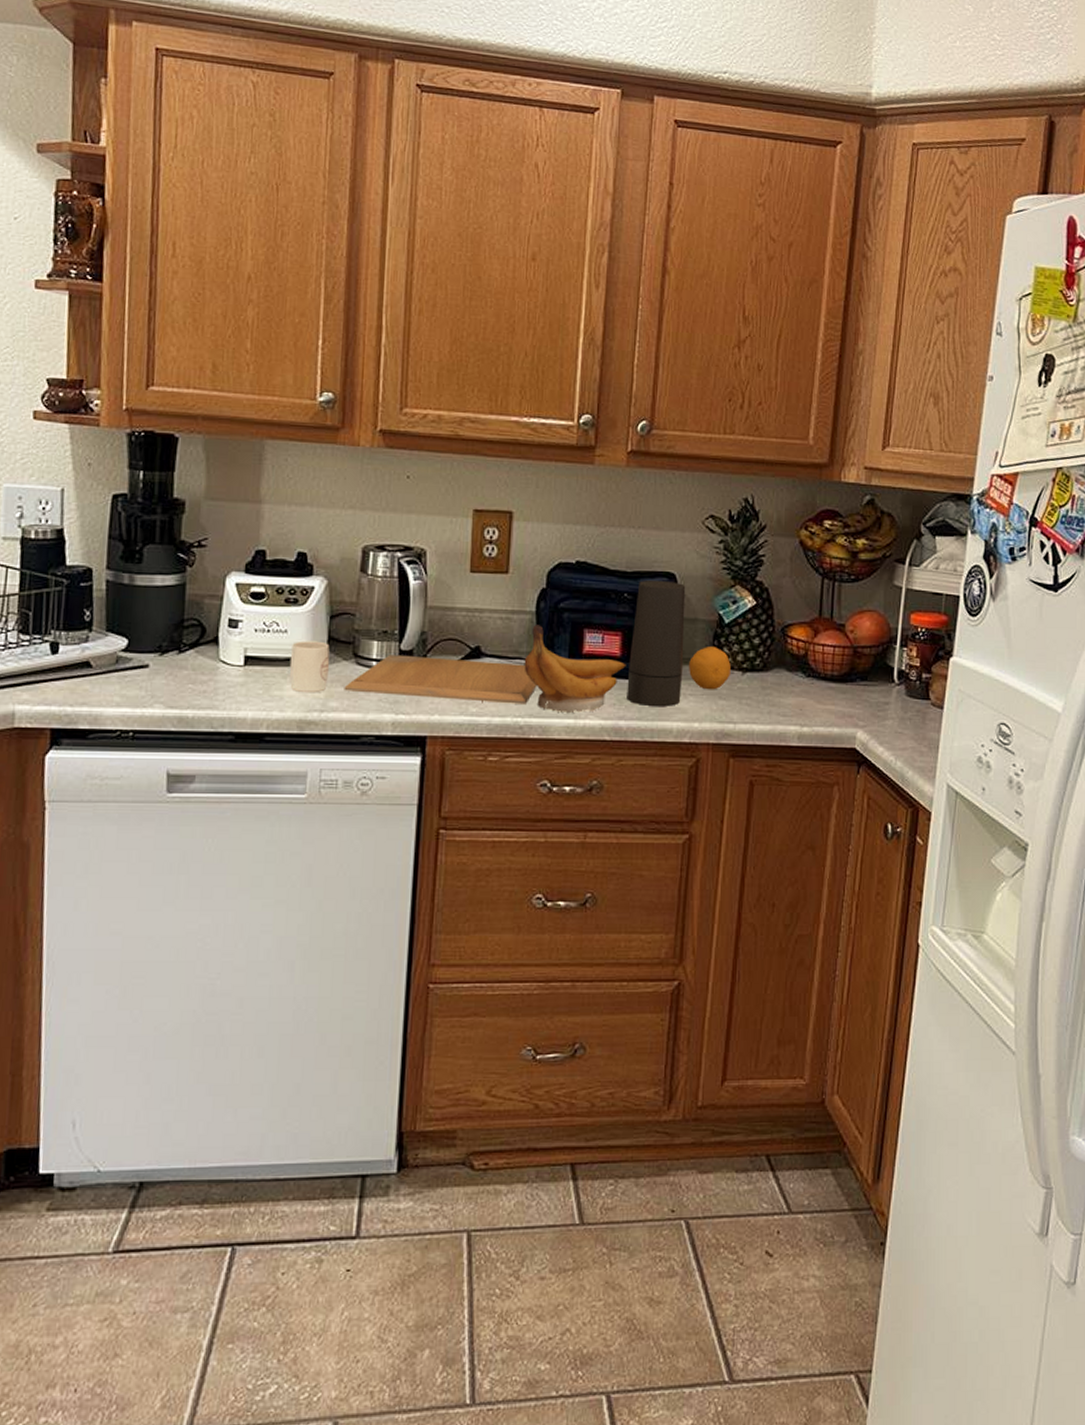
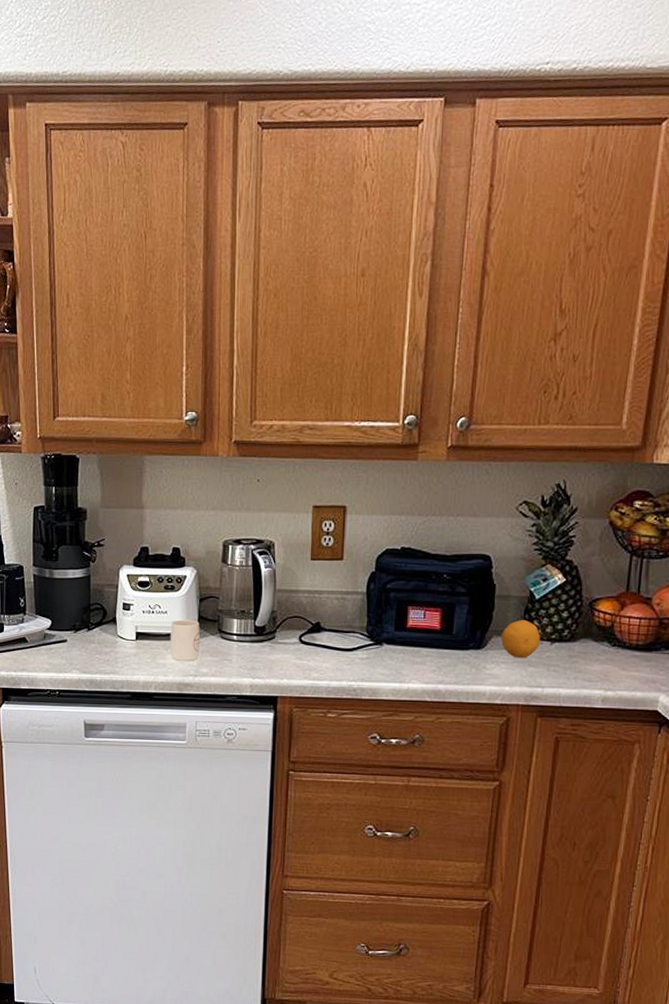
chopping board: present [344,655,537,704] -> none [212,630,368,670]
banana: present [524,625,626,714] -> none [356,603,445,679]
canister: present [626,580,686,706] -> none [445,563,500,672]

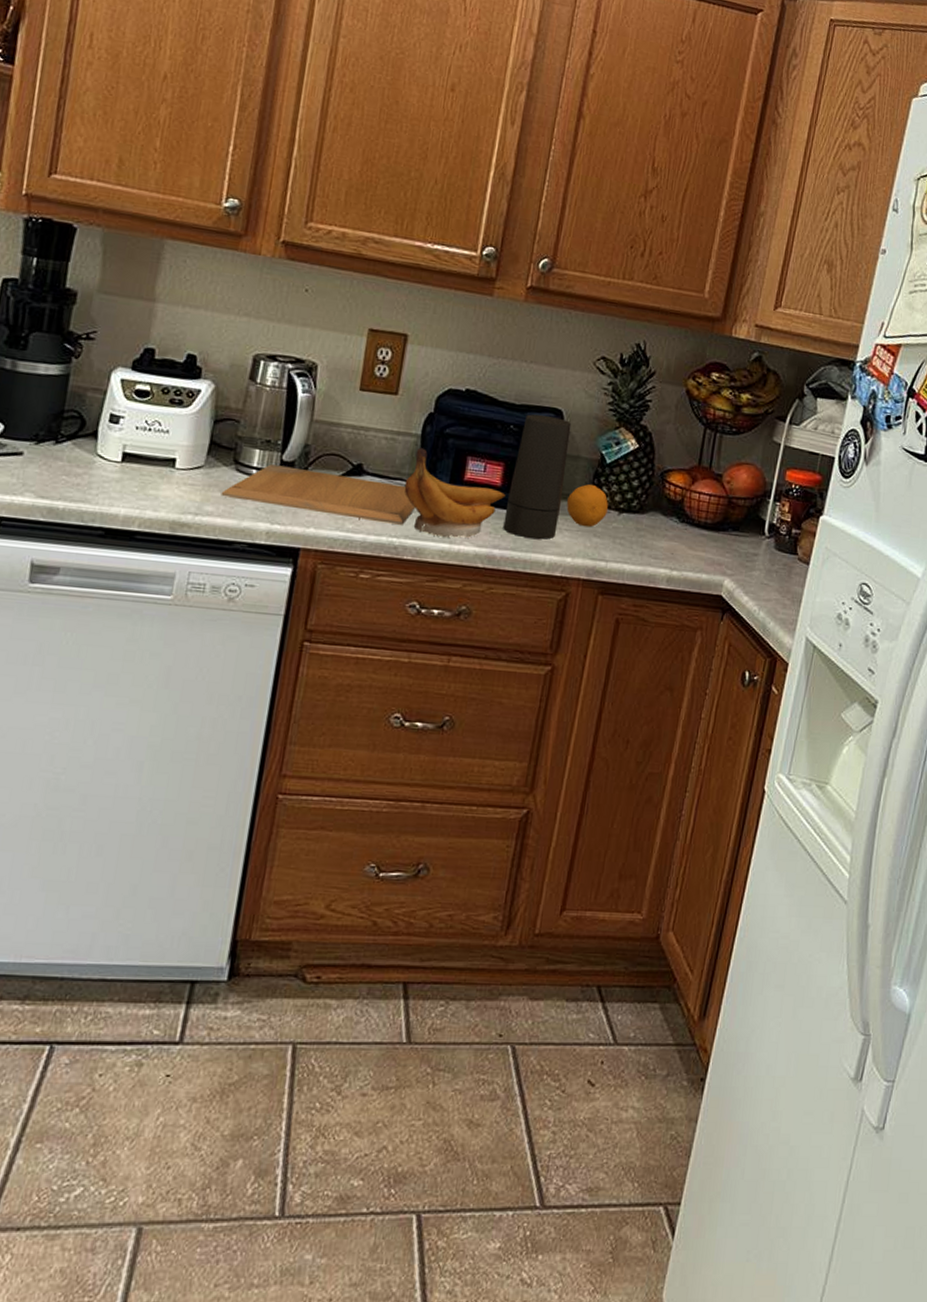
mug: present [170,619,201,662] -> none [166,442,211,496]
chopping board: none [212,630,368,670] -> present [220,464,416,525]
banana: none [356,603,445,679] -> present [404,447,506,539]
canister: none [445,563,500,672] -> present [503,414,572,539]

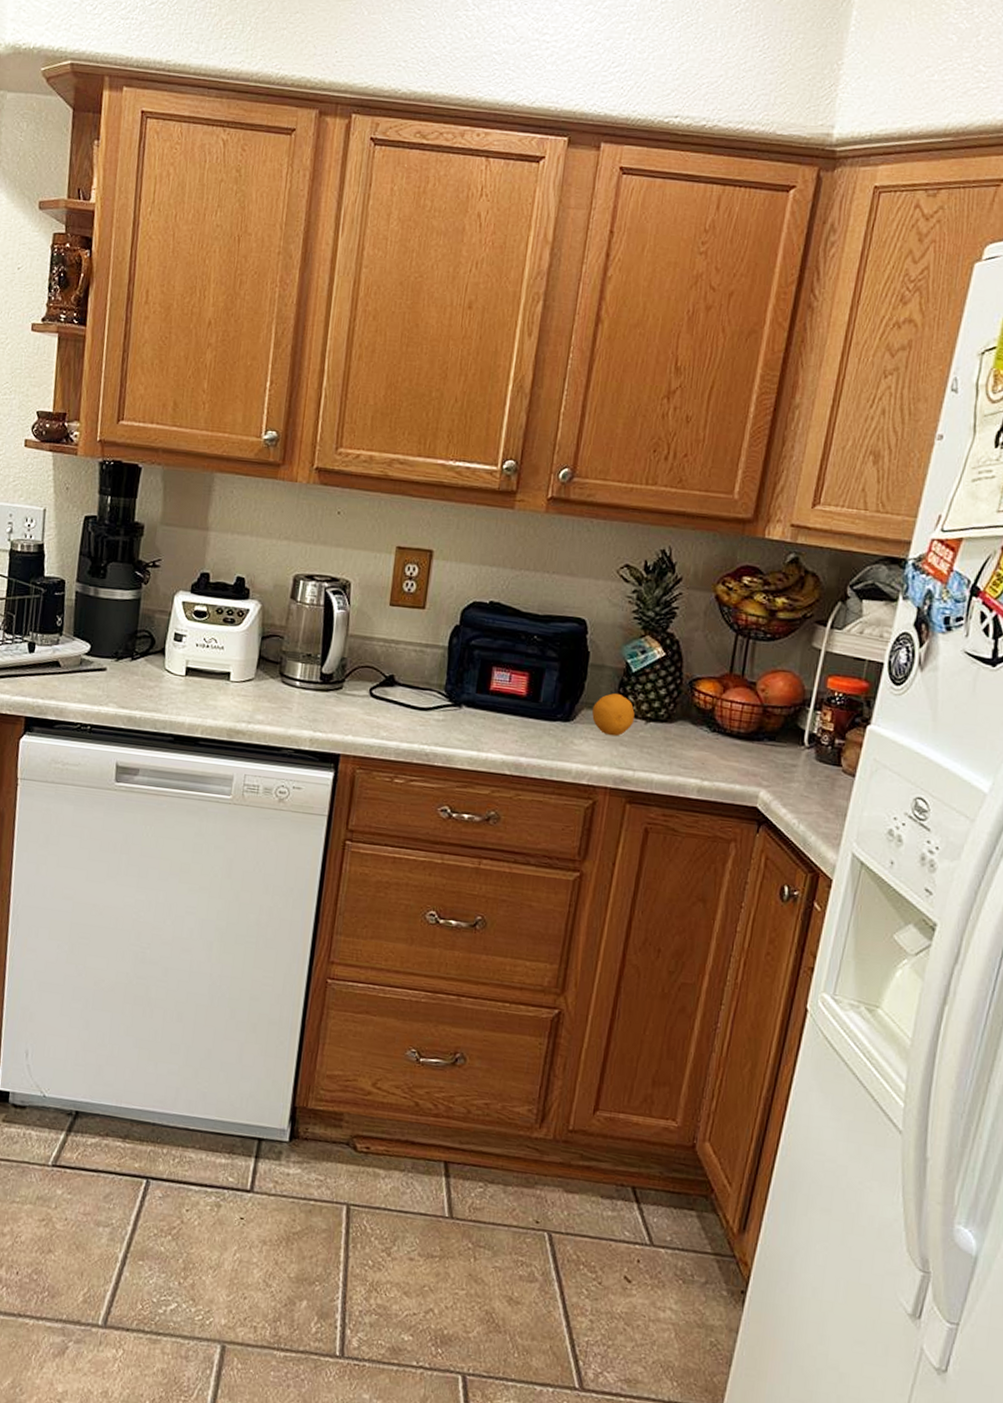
chopping board: present [220,464,416,525] -> none [269,676,445,733]
banana: present [404,447,506,539] -> none [433,659,531,746]
canister: present [503,414,572,539] -> none [529,624,596,748]

